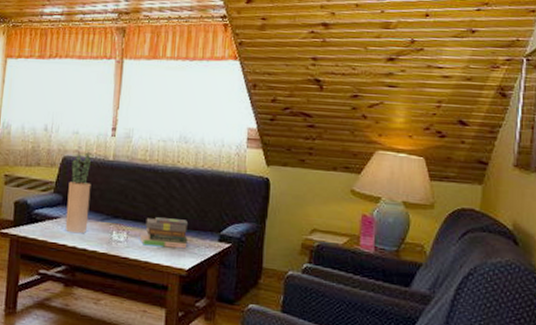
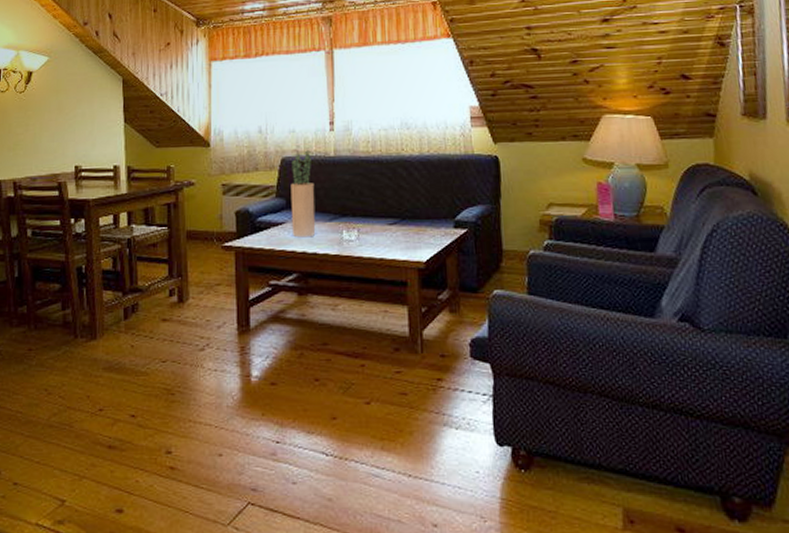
books: present [140,217,189,249] -> none [372,209,422,242]

